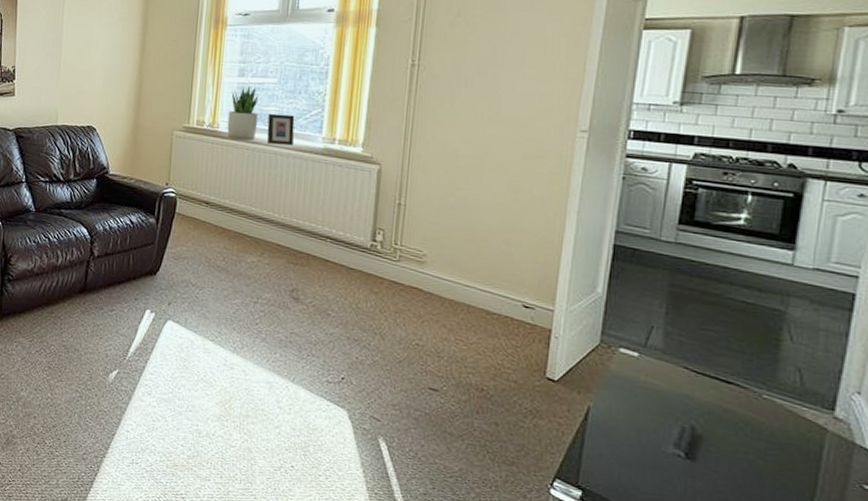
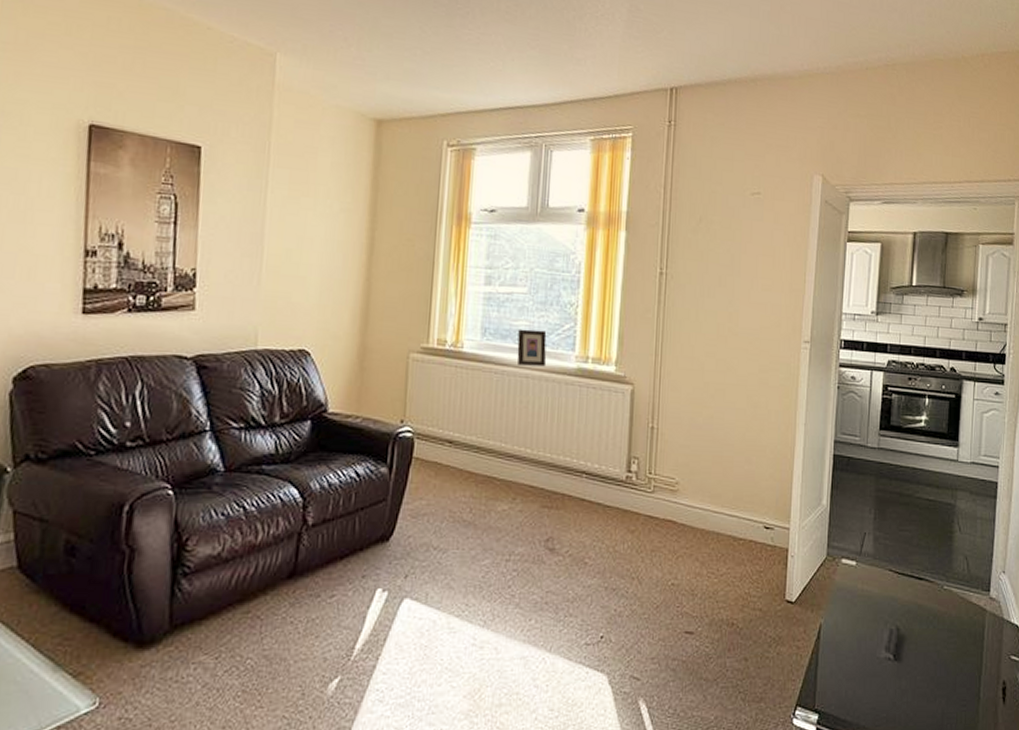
planter: present [227,86,259,141] -> none [472,297,508,362]

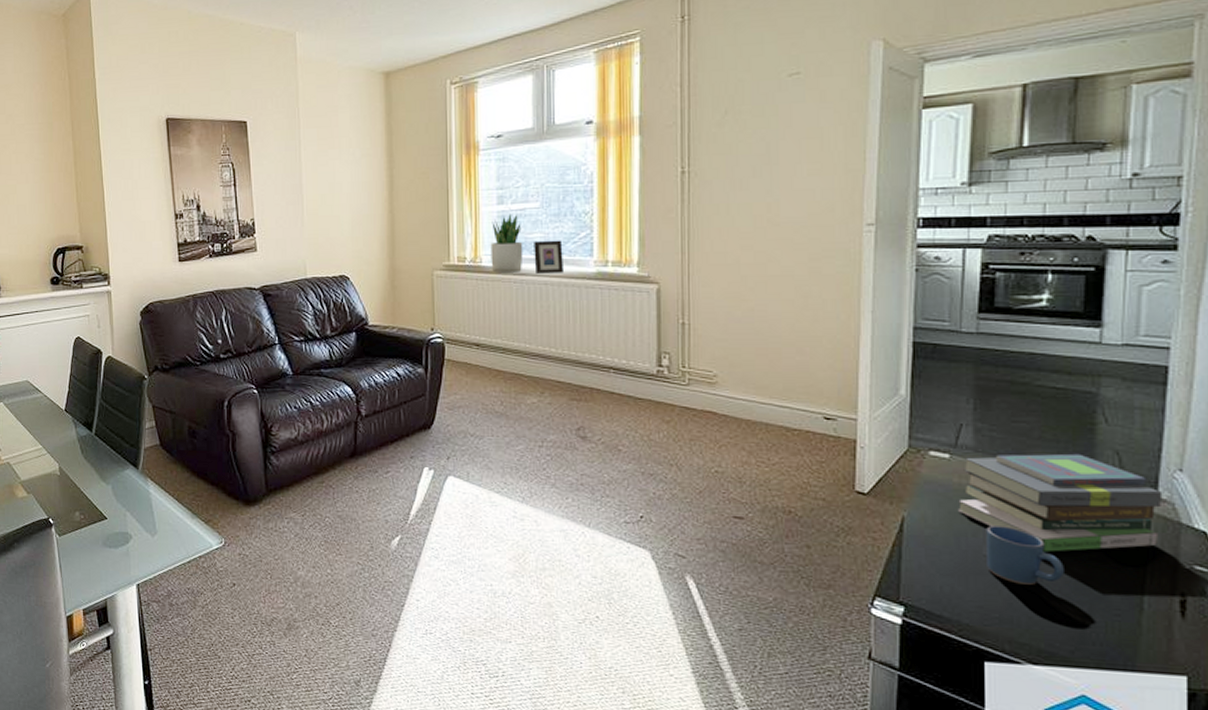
planter: none [472,297,508,362] -> present [490,214,523,273]
books: none [861,559,993,651] -> present [958,453,1163,552]
mug: none [879,629,931,683] -> present [986,526,1064,585]

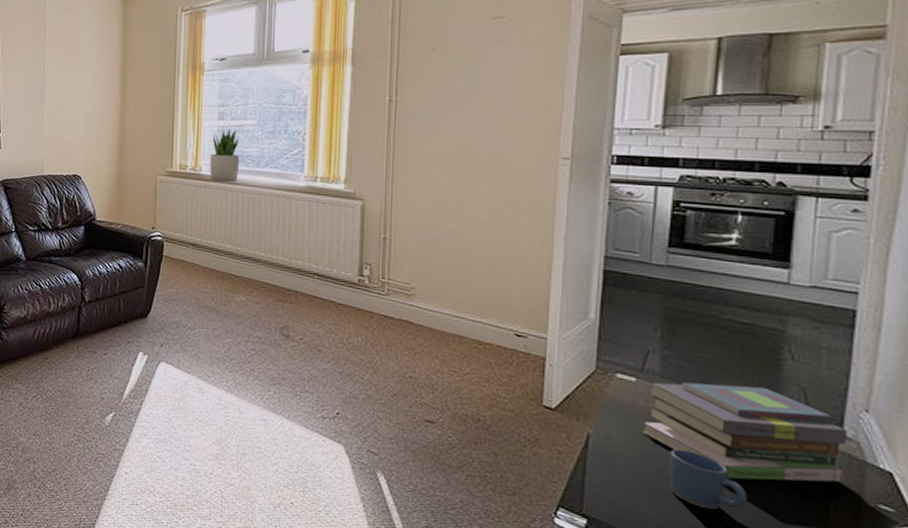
picture frame: present [534,240,565,274] -> none [249,154,277,185]

